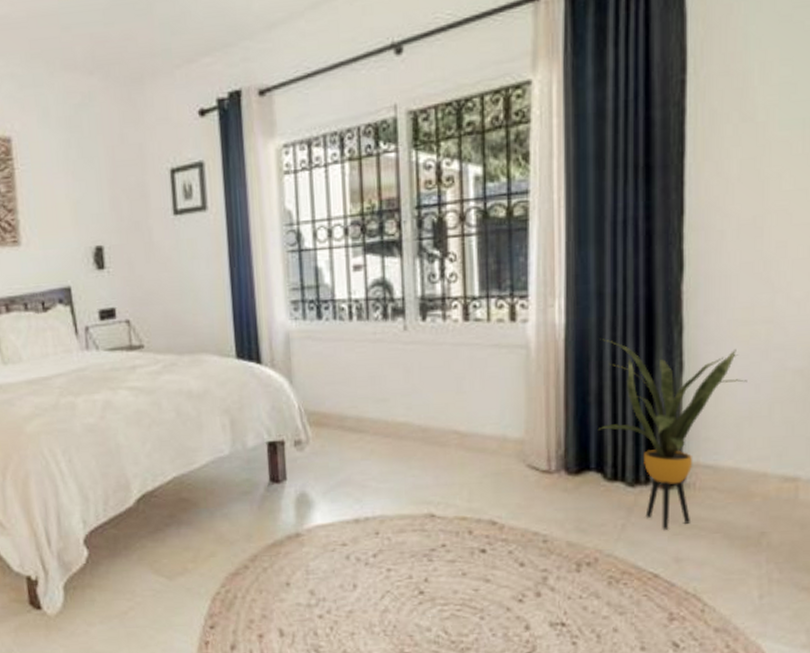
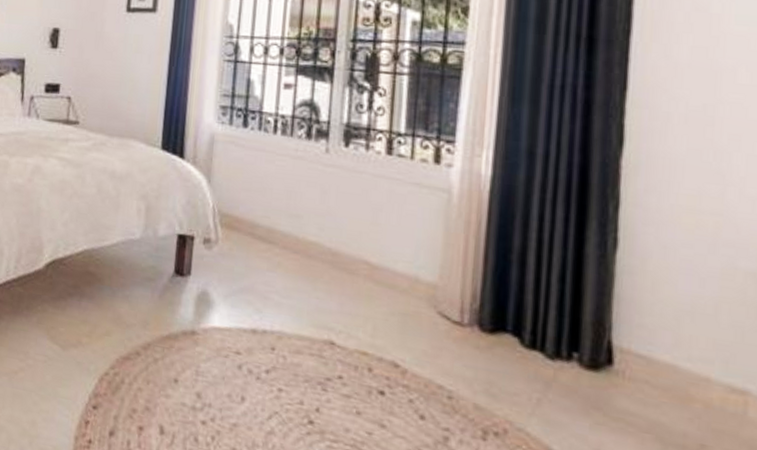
house plant: present [599,339,748,530] -> none [519,198,691,416]

